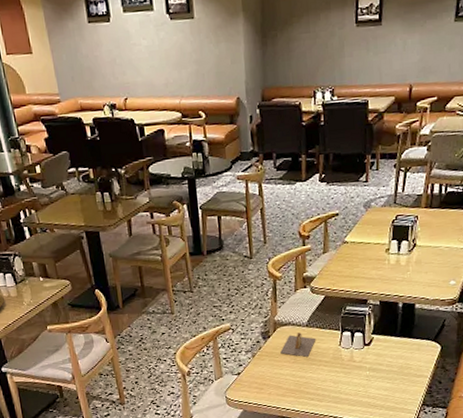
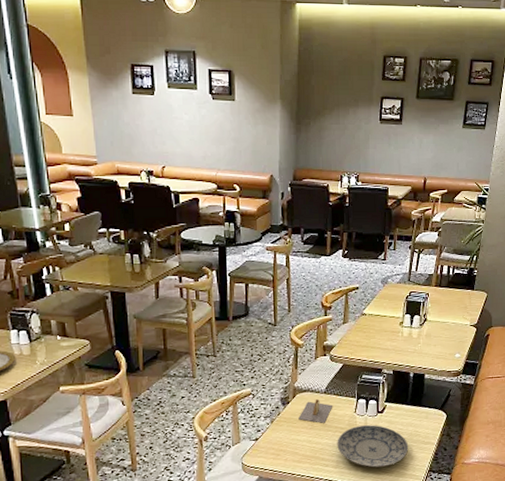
plate: none [322,357,400,401] -> present [337,424,409,468]

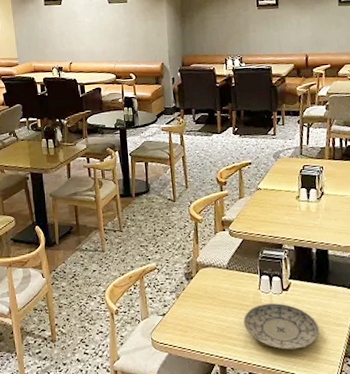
napkin holder: present [298,399,333,423] -> none [203,275,237,300]

